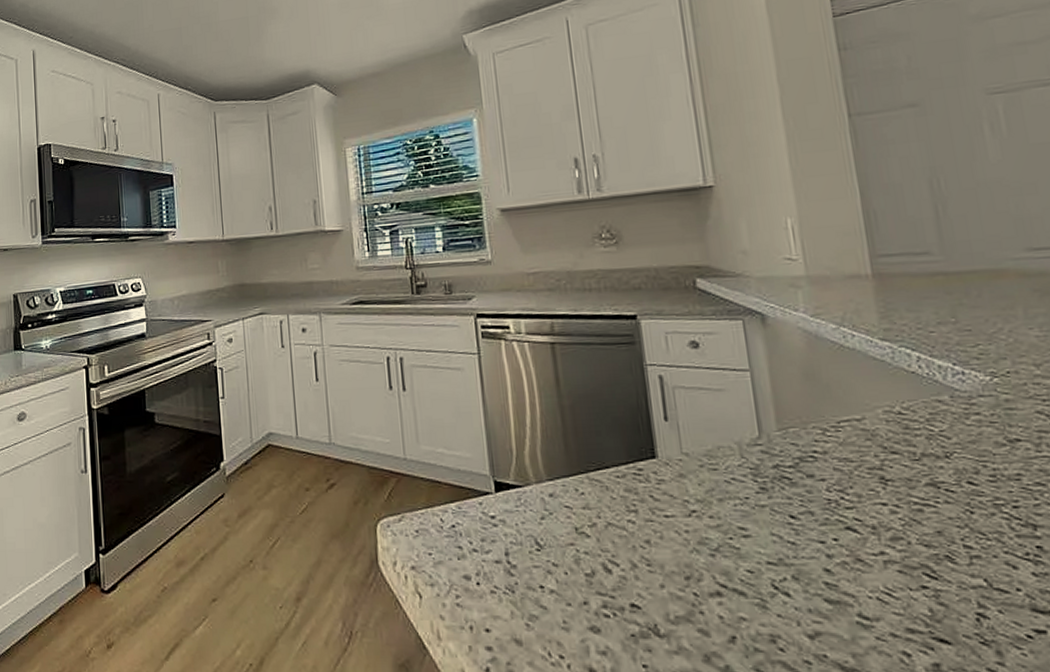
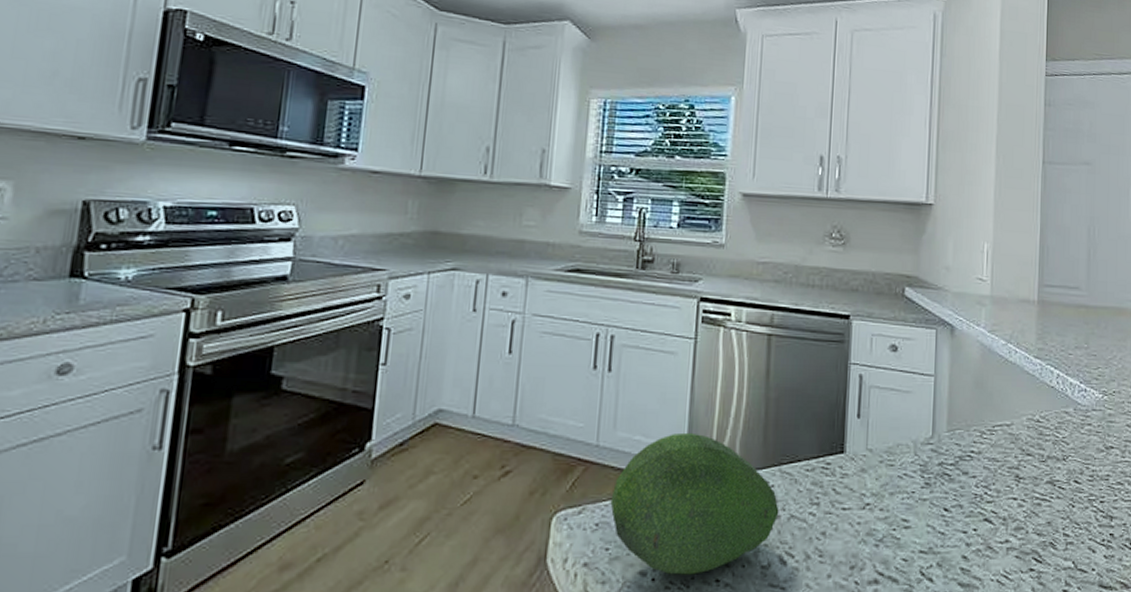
fruit: none [425,443,595,580] -> present [610,432,779,575]

